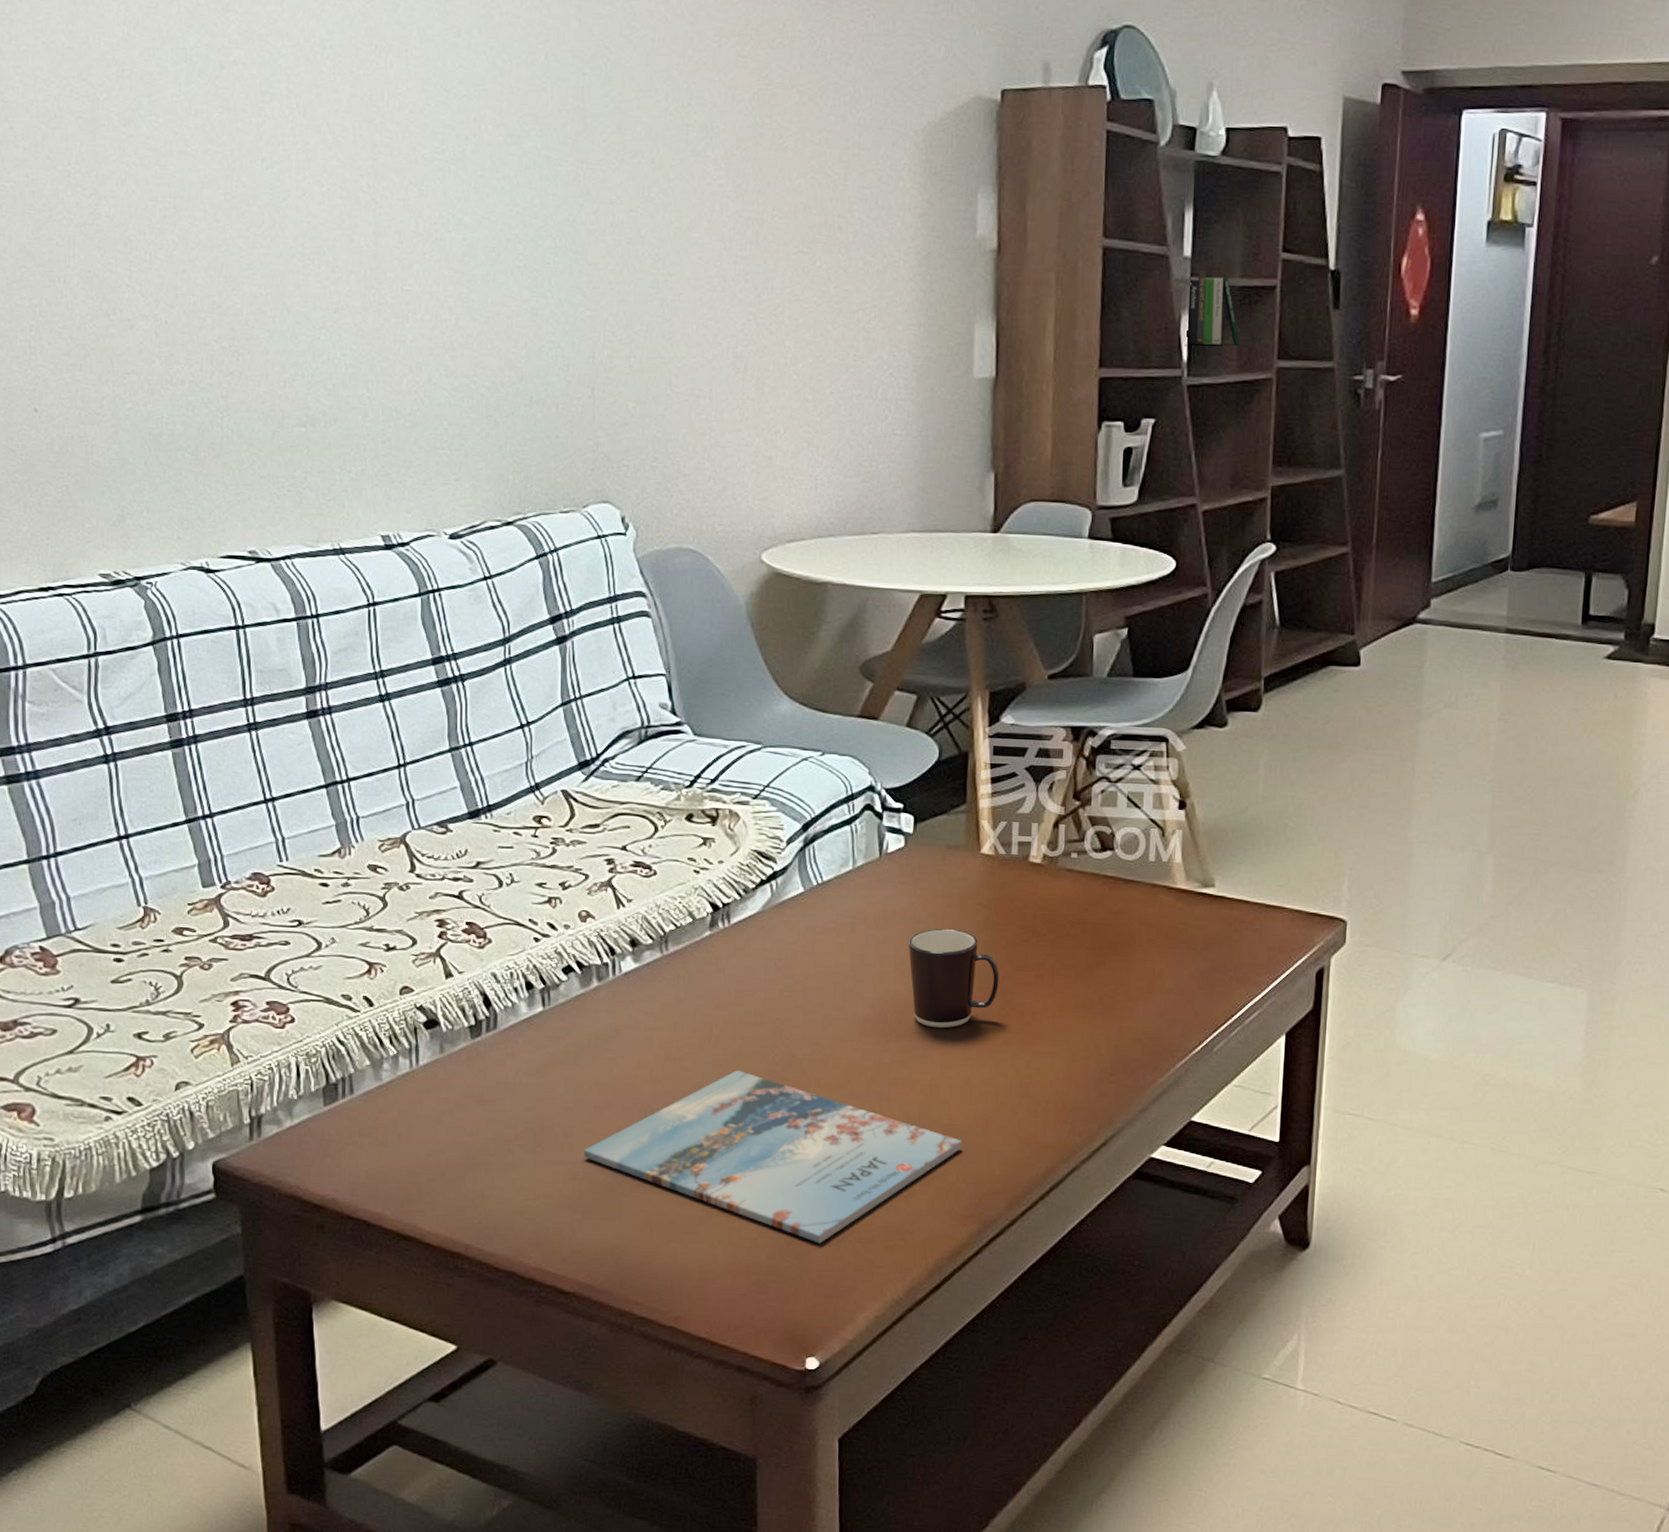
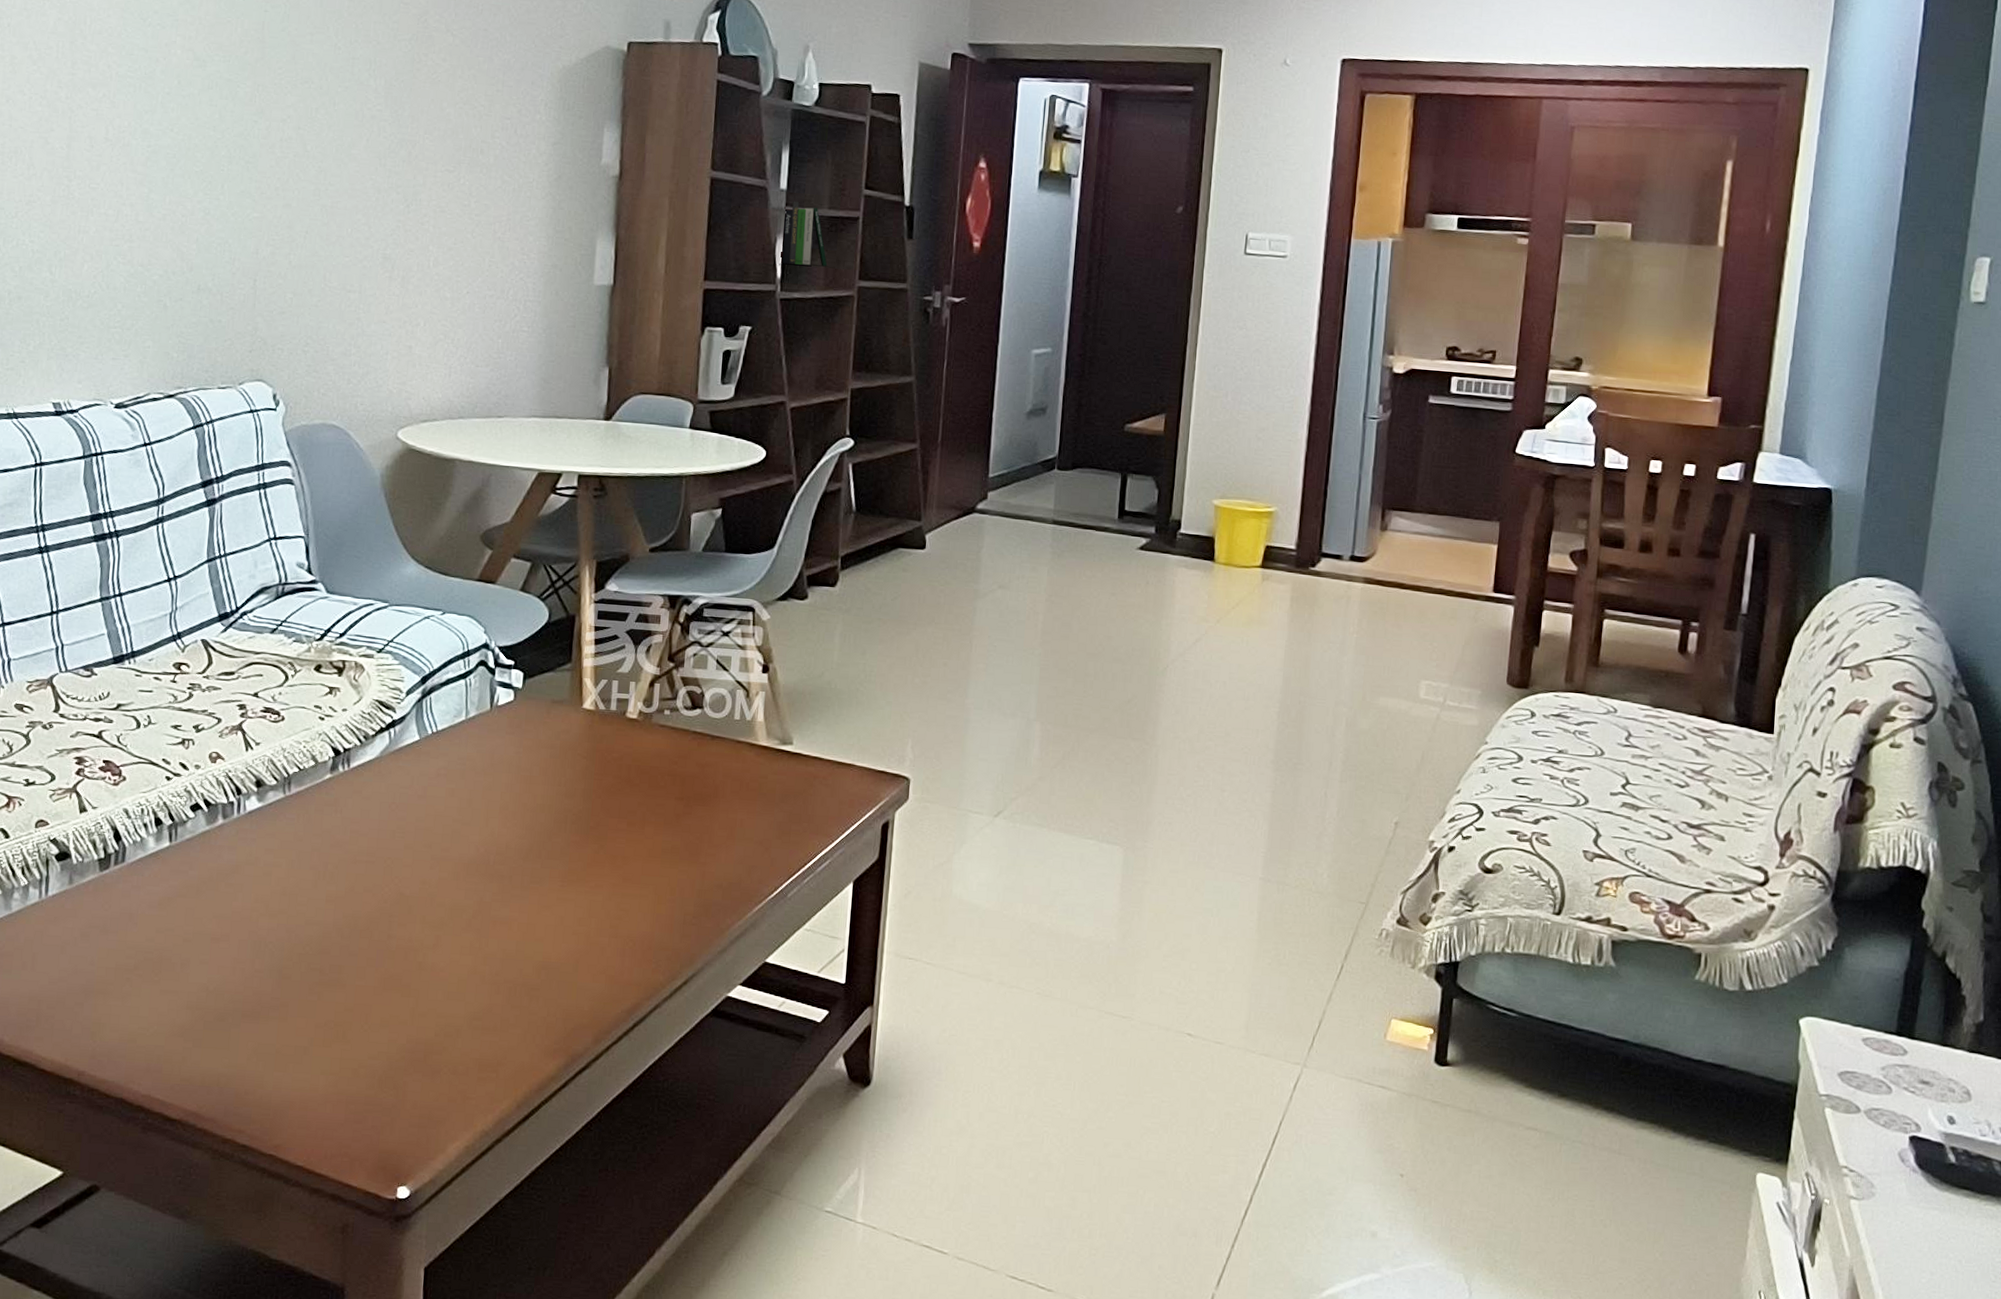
magazine: present [584,1070,963,1244] -> none [198,906,555,1075]
mug: present [909,928,999,1029] -> none [513,776,595,871]

